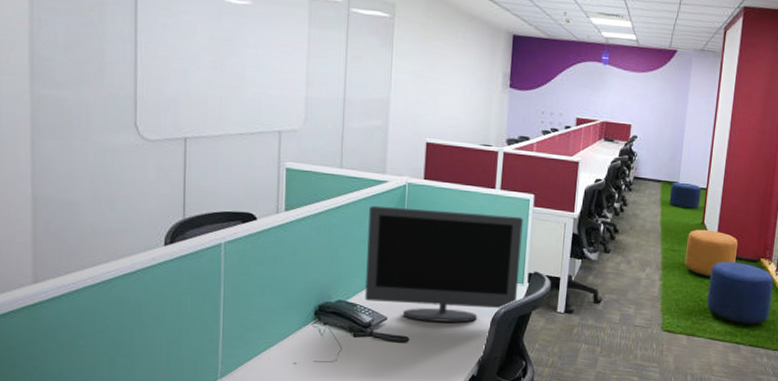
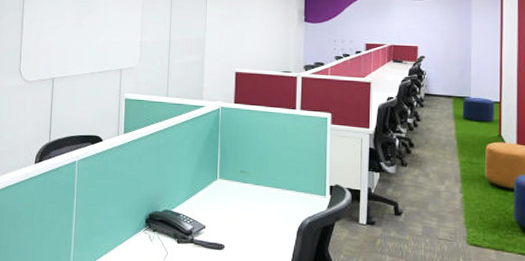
monitor: present [365,205,523,323] -> none [187,127,322,232]

